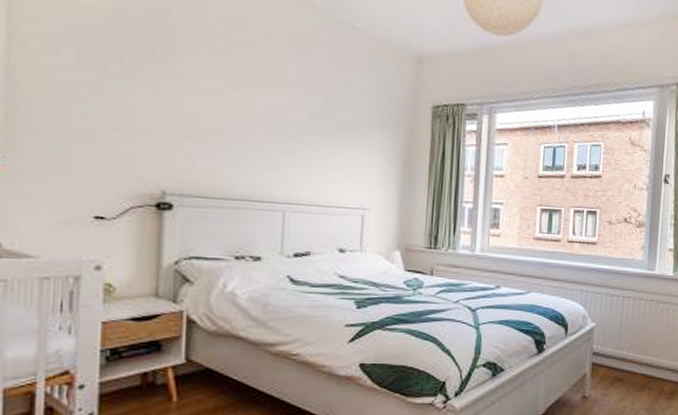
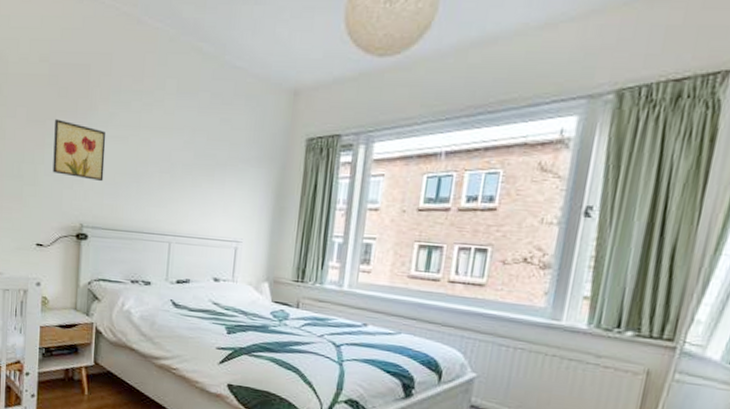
wall art: none [119,63,197,140] -> present [52,119,106,181]

